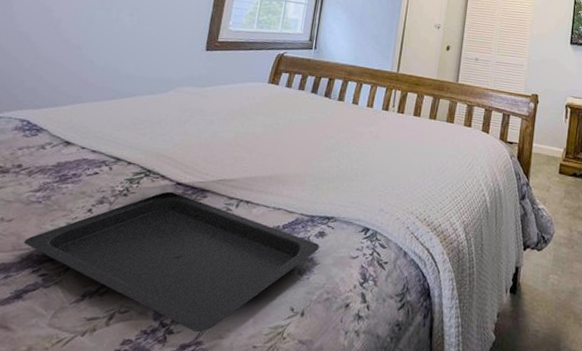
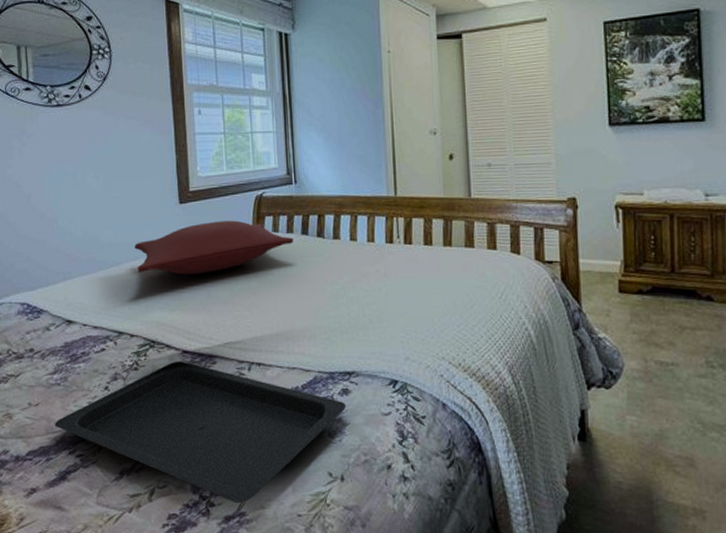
pillow: none [150,70,303,115] -> present [134,220,293,275]

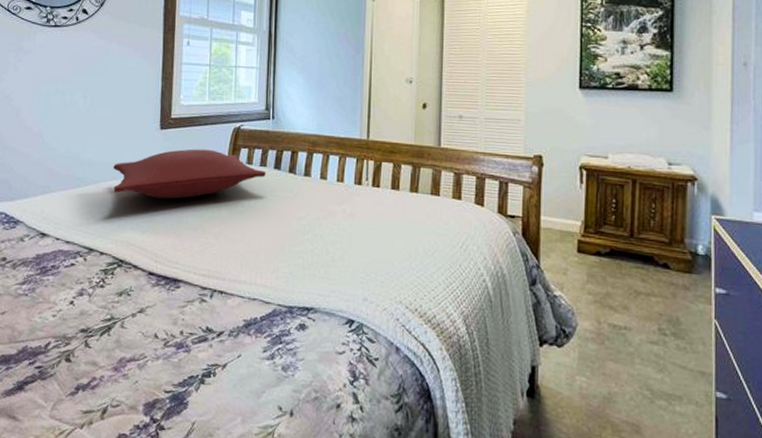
serving tray: present [54,361,346,504] -> none [18,282,301,430]

